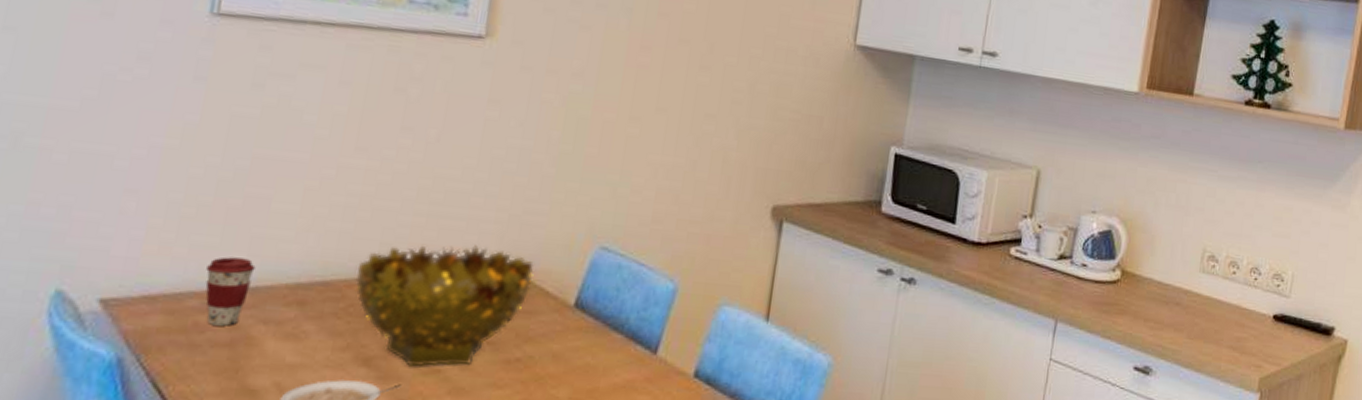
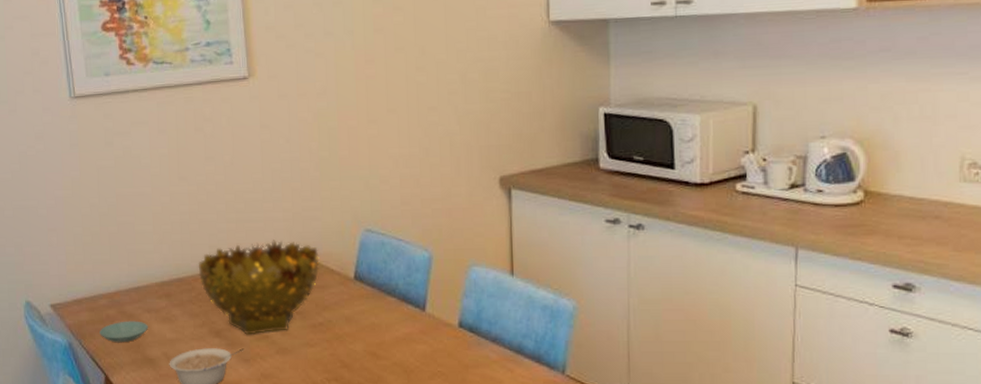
saucer: none [175,333,259,364] -> present [99,321,148,343]
coffee cup: present [205,256,256,326] -> none [106,268,135,316]

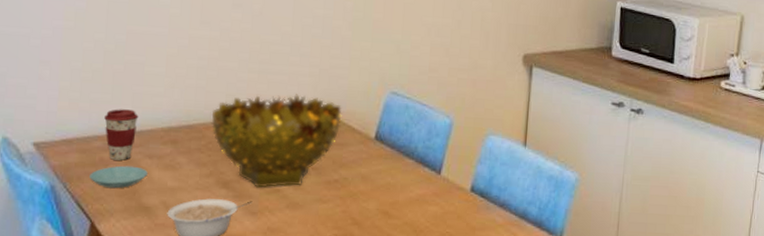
coffee cup: none [106,268,135,316] -> present [104,109,139,161]

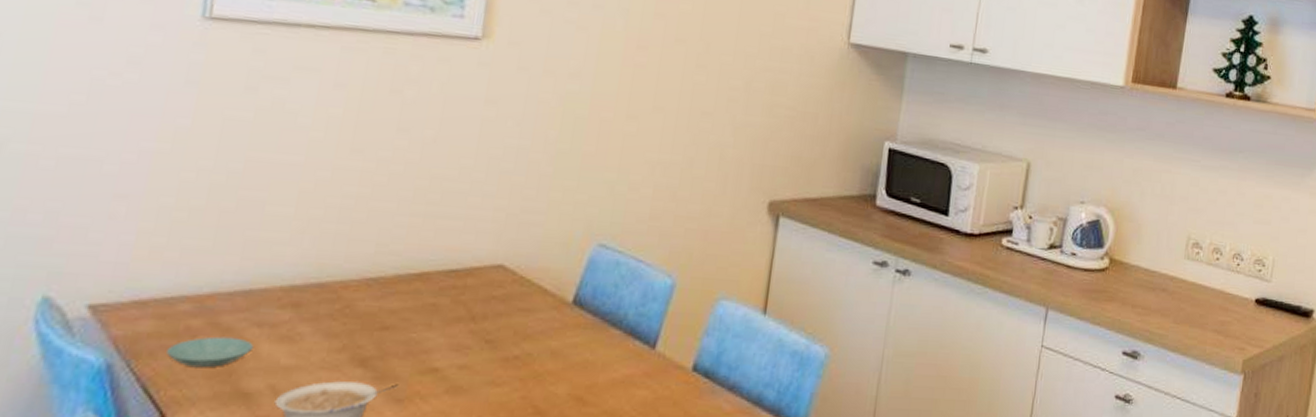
coffee cup: present [104,109,139,161] -> none [197,260,249,330]
decorative bowl: present [211,94,342,188] -> none [351,244,532,367]

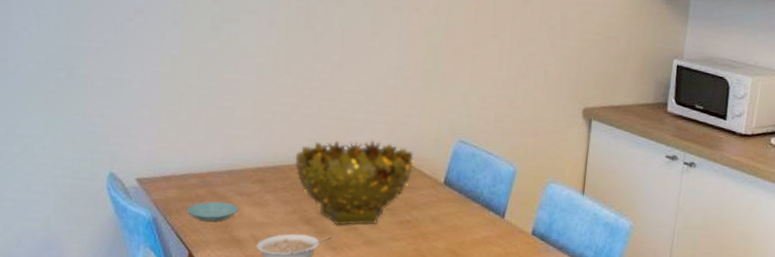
decorative bowl: none [351,244,532,367] -> present [294,140,414,226]

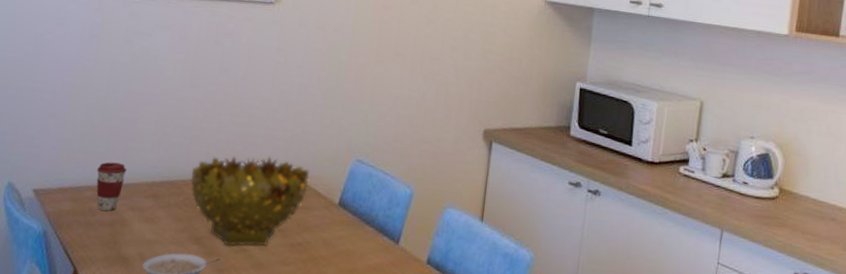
saucer: present [187,201,238,222] -> none [78,216,129,238]
coffee cup: none [199,149,230,197] -> present [96,162,127,211]

